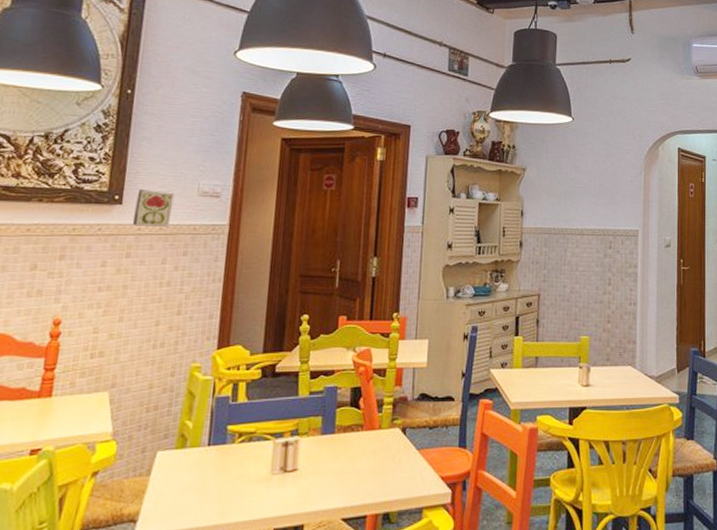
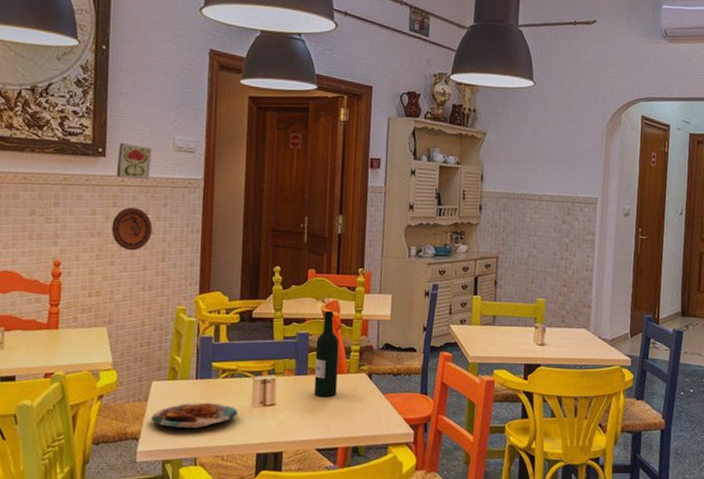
decorative plate: none [122,257,169,305] -> present [112,207,152,251]
plate: none [152,472,255,505] -> present [151,402,239,429]
wine bottle: none [342,360,371,459] -> present [314,310,339,398]

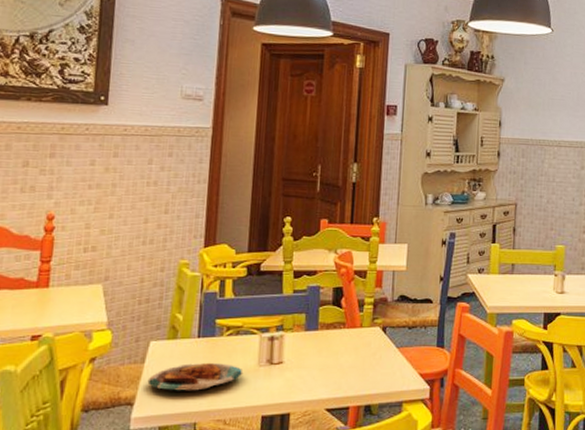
decorative plate: present [112,207,152,251] -> none [111,157,156,203]
decorative tile: present [116,143,152,180] -> none [118,91,158,128]
wine bottle: present [314,310,339,398] -> none [325,261,352,354]

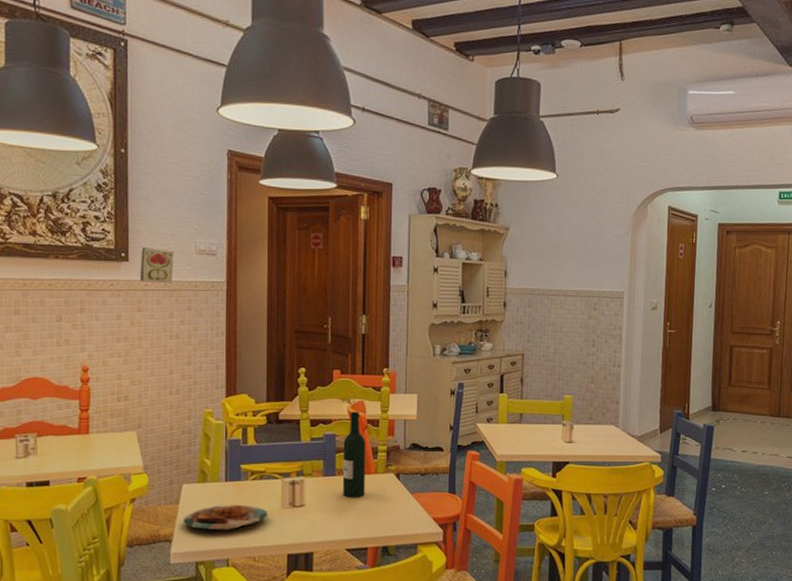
decorative tile: none [118,91,158,128] -> present [139,248,174,283]
wine bottle: none [325,261,352,354] -> present [342,411,366,498]

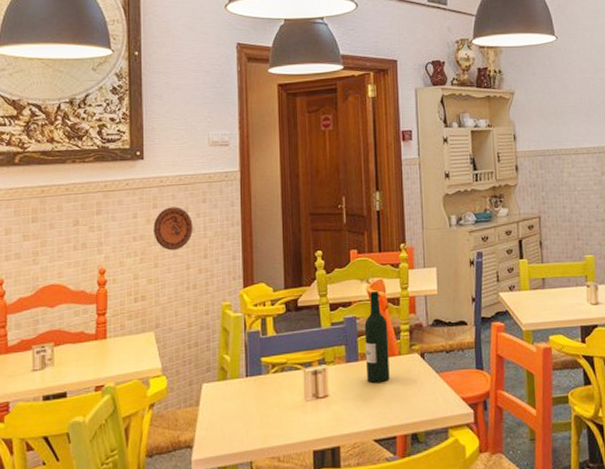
decorative plate: none [137,312,177,355] -> present [153,206,193,251]
decorative tile: present [139,248,174,283] -> none [154,144,188,179]
plate: present [183,504,269,530] -> none [203,400,292,432]

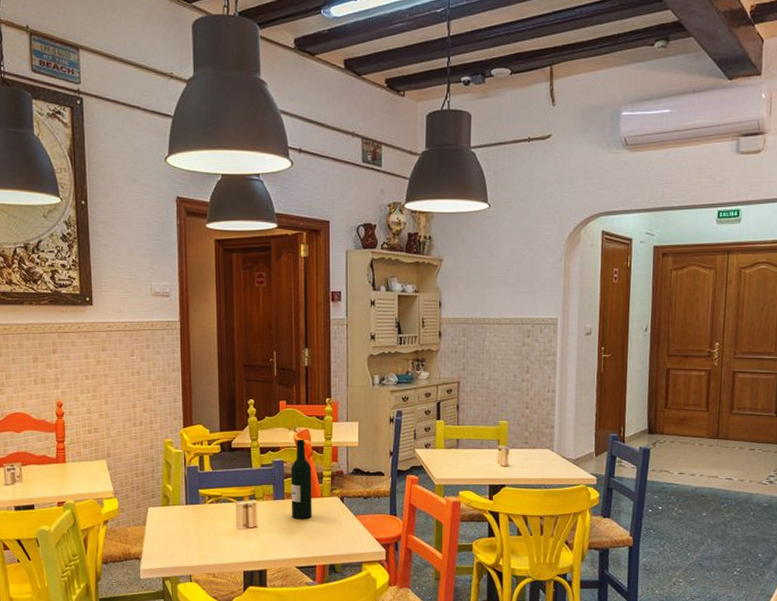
decorative plate: present [153,206,193,251] -> none [103,351,138,390]

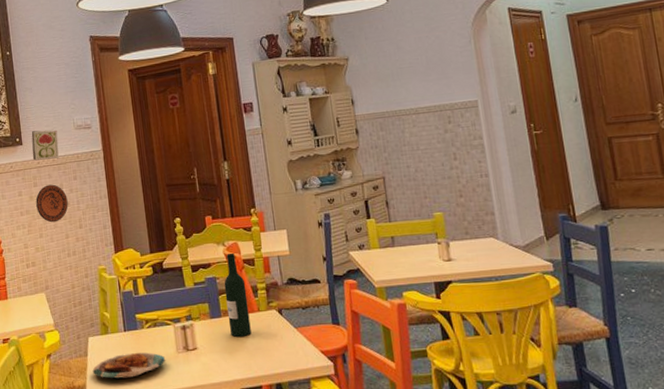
decorative tile: none [103,292,133,324] -> present [31,129,59,161]
decorative plate: none [103,351,138,390] -> present [36,184,68,223]
plate: none [150,525,225,549] -> present [92,352,166,379]

